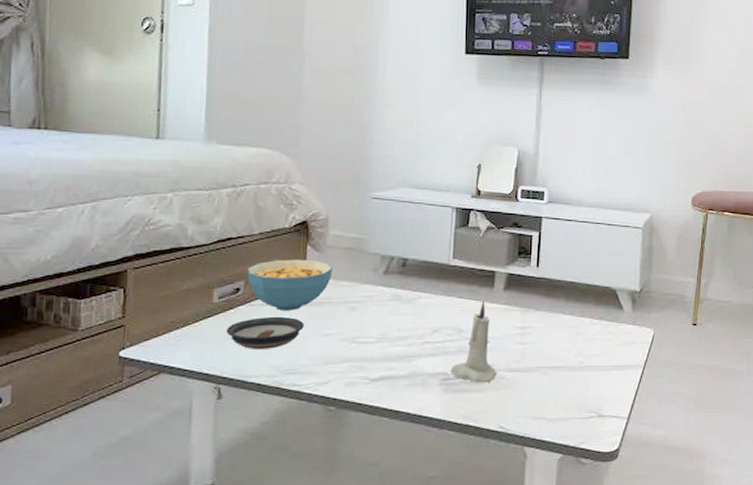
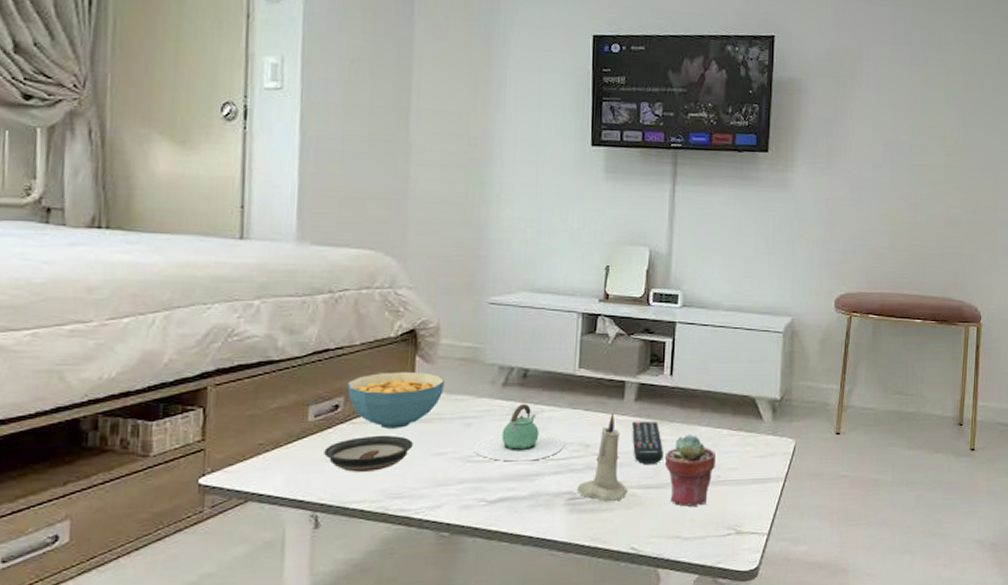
teapot: none [358,290,440,344] -> present [474,403,565,462]
remote control: none [501,308,530,349] -> present [632,421,663,464]
potted succulent: none [531,322,579,390] -> present [664,435,716,507]

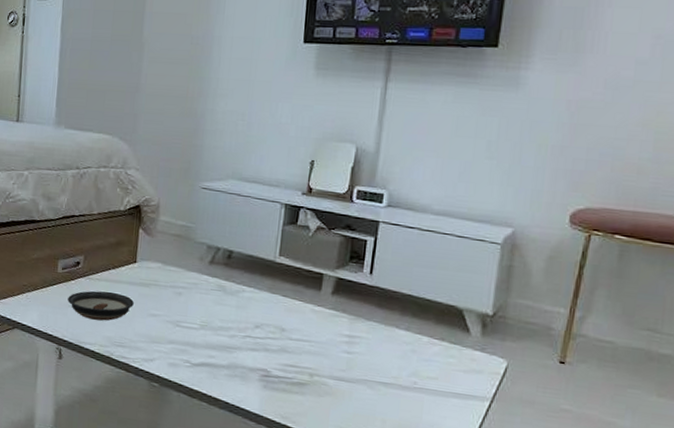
cereal bowl: present [347,371,446,429] -> none [86,239,162,289]
teapot: present [474,403,565,462] -> none [182,281,262,335]
candle: present [576,413,628,502] -> none [270,303,319,387]
remote control: present [632,421,663,464] -> none [327,313,358,358]
potted succulent: present [664,435,716,507] -> none [358,335,414,408]

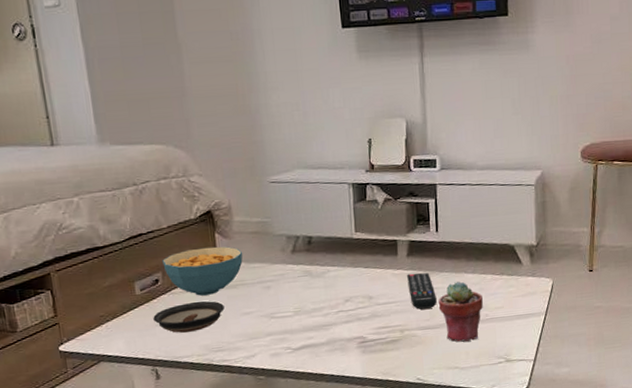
cereal bowl: none [86,239,162,289] -> present [162,246,243,296]
remote control: none [327,313,358,358] -> present [407,273,437,310]
potted succulent: none [358,335,414,408] -> present [438,281,483,342]

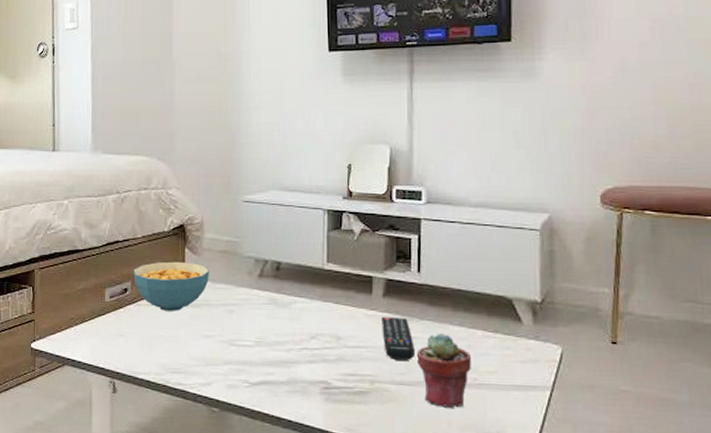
saucer: present [153,301,224,333] -> none [118,316,186,348]

